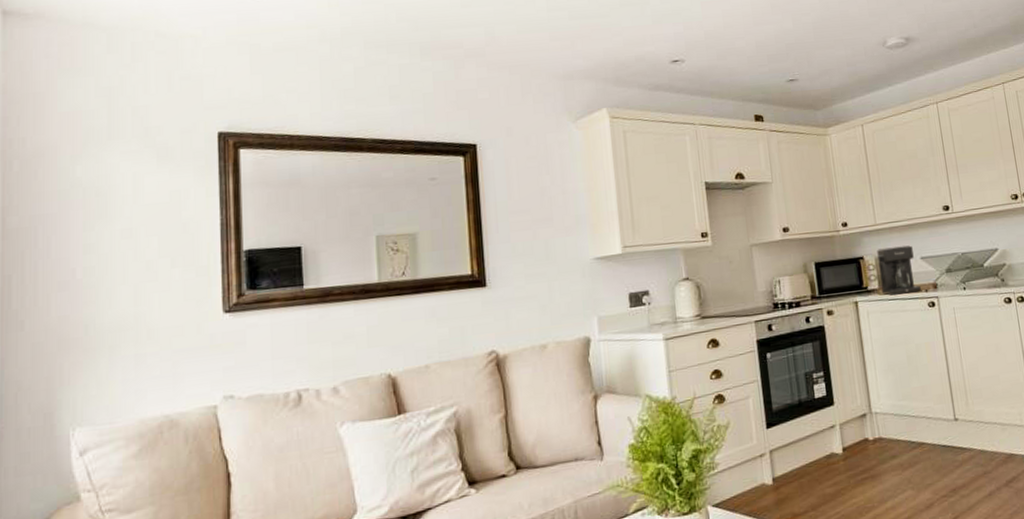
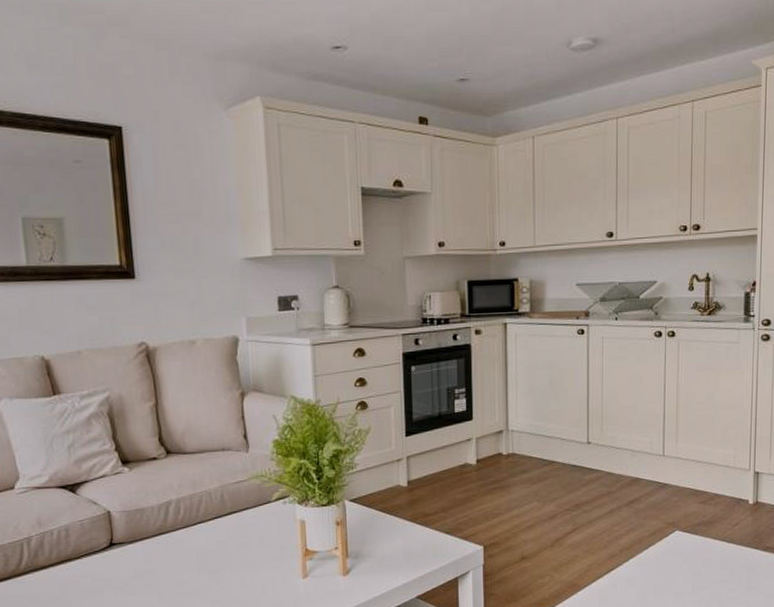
coffee maker: present [877,245,922,295] -> none [532,270,573,320]

